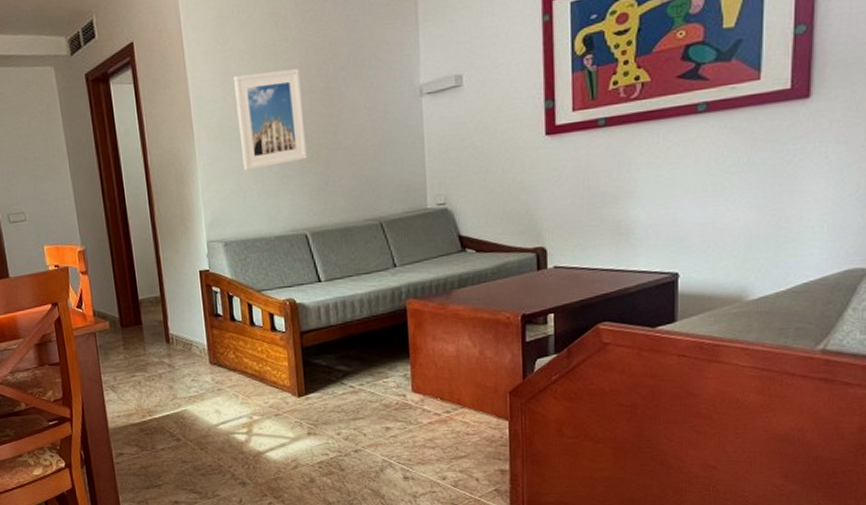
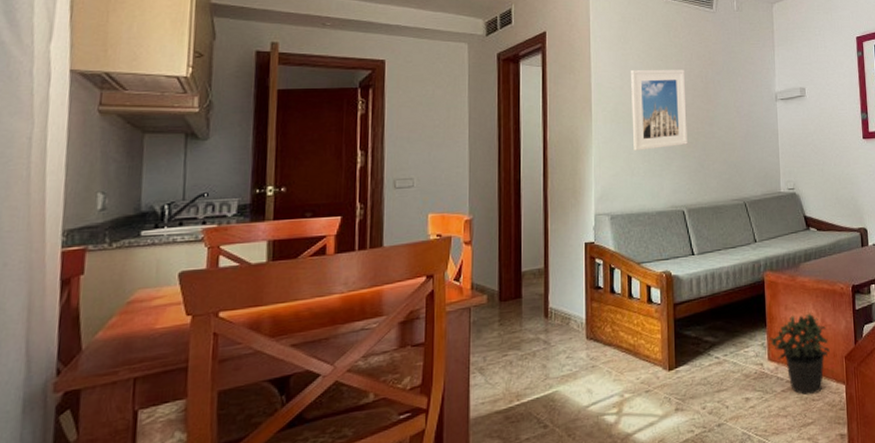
potted plant: none [413,344,489,429] -> present [769,313,830,396]

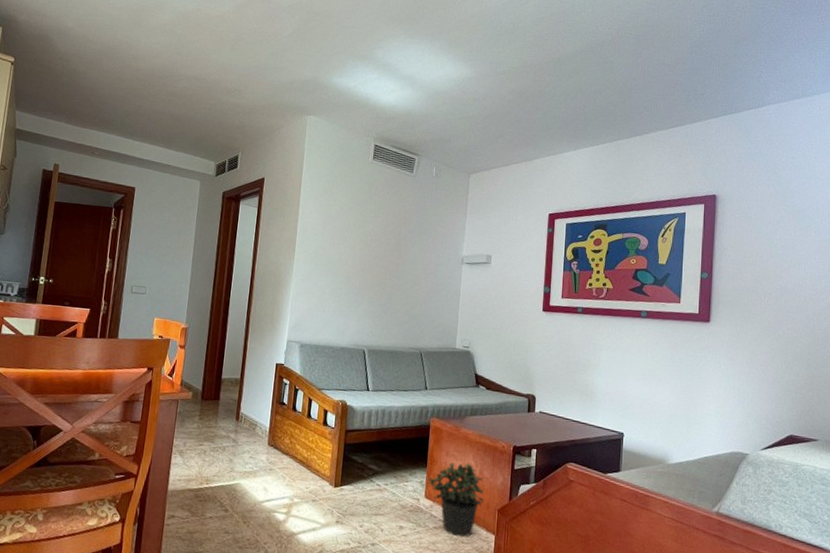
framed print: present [631,69,688,151] -> none [327,219,380,293]

